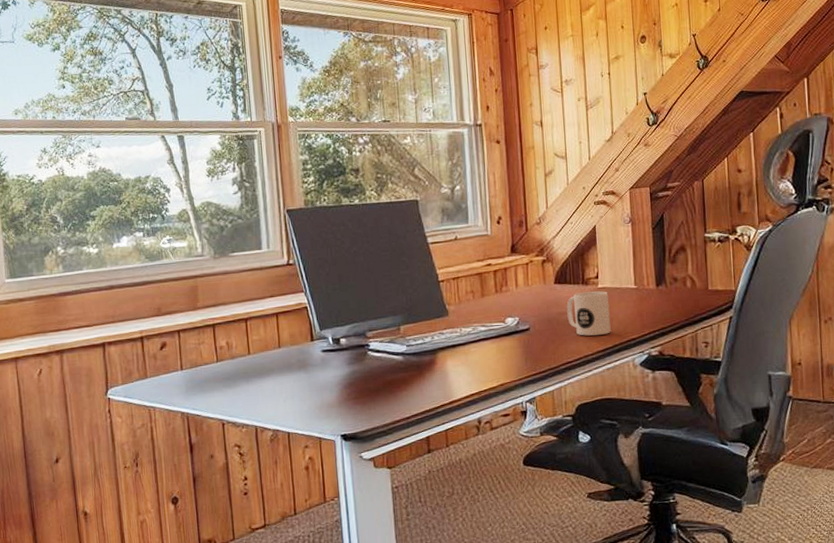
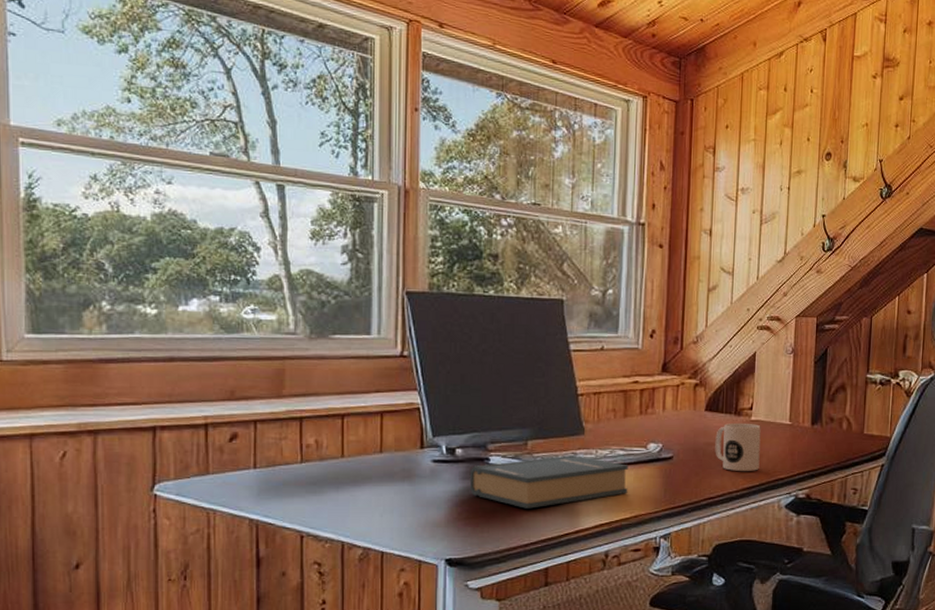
hardback book: none [353,335,492,386] -> present [469,455,629,509]

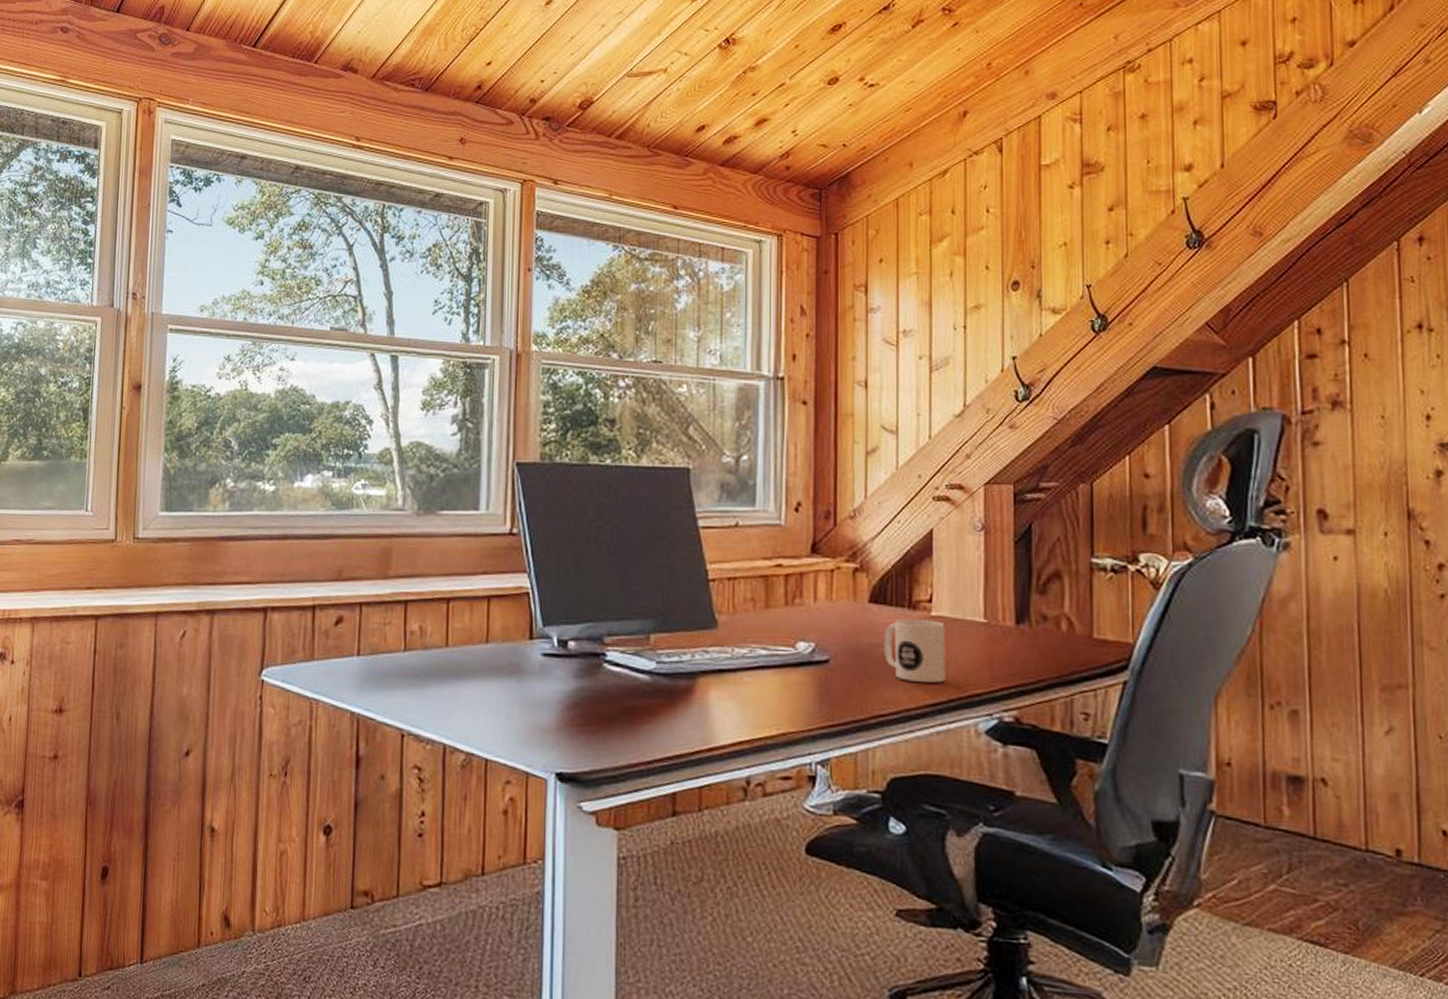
hardback book: present [469,455,629,509] -> none [583,653,773,717]

